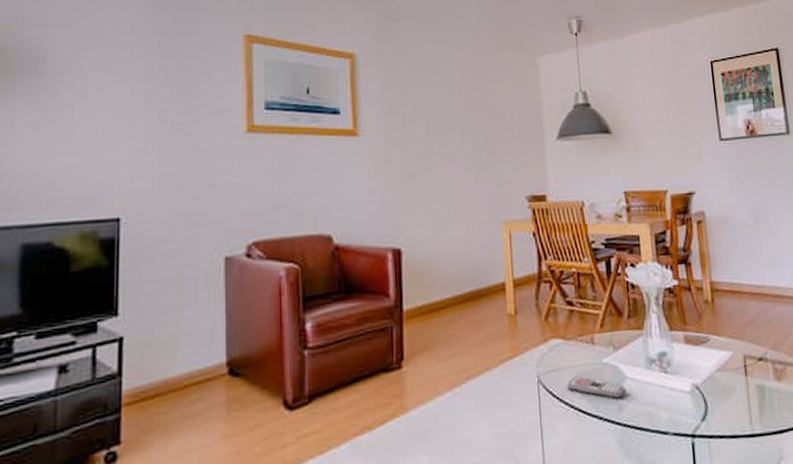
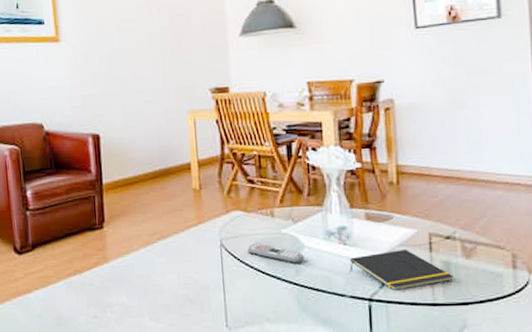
notepad: none [672,375,768,424] -> present [350,250,454,291]

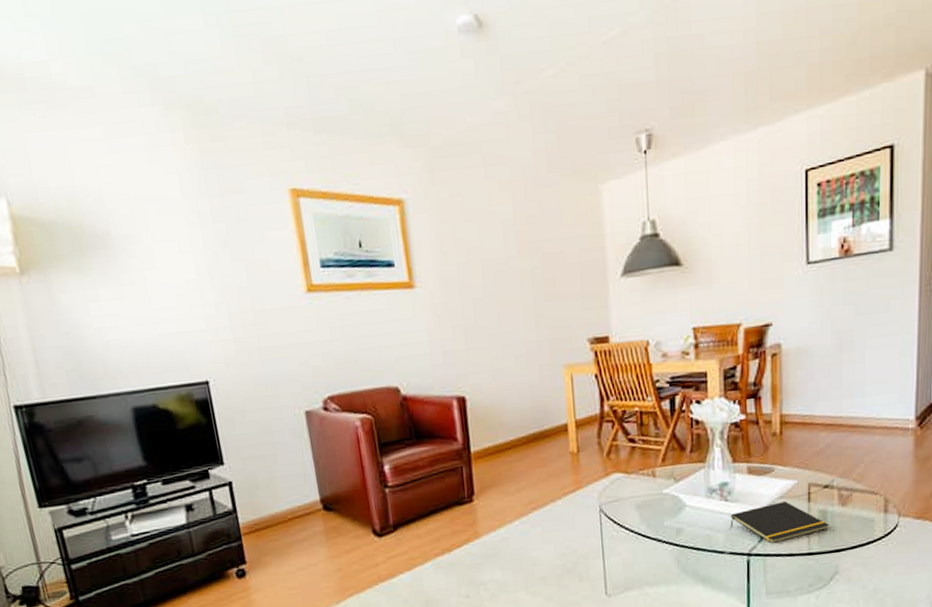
remote control: present [247,243,304,263] -> none [627,505,685,524]

